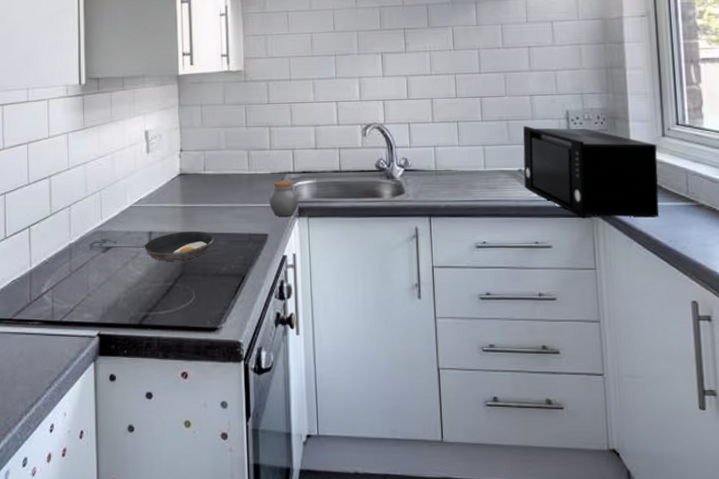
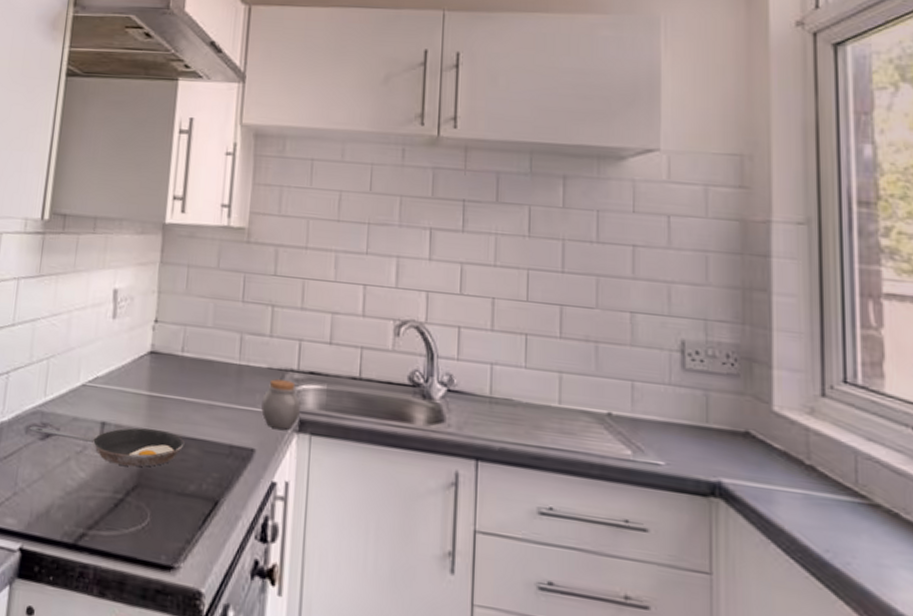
microwave: present [523,126,659,219] -> none [614,353,812,513]

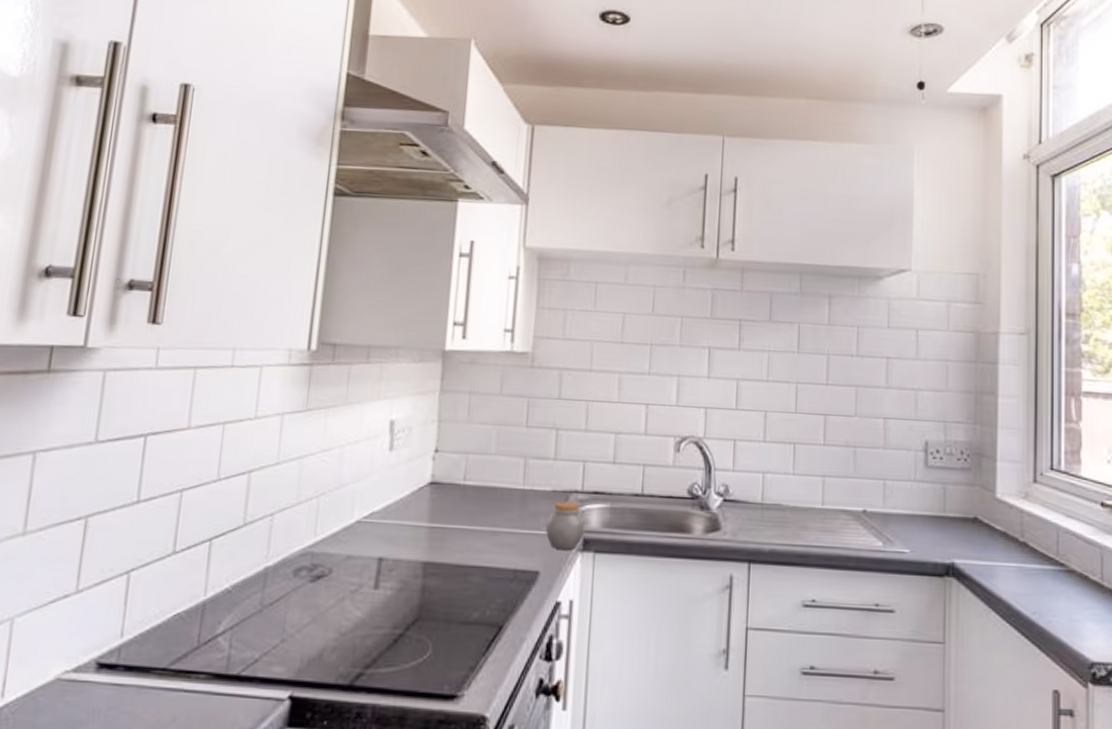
frying pan: present [29,426,185,467] -> none [297,560,468,600]

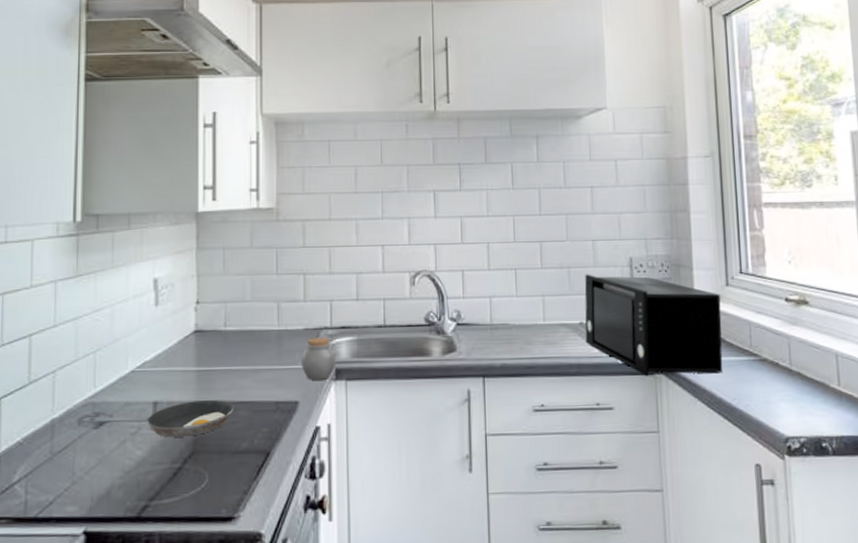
frying pan: none [297,560,468,600] -> present [81,400,234,438]
microwave: none [868,455,1026,582] -> present [584,274,723,376]

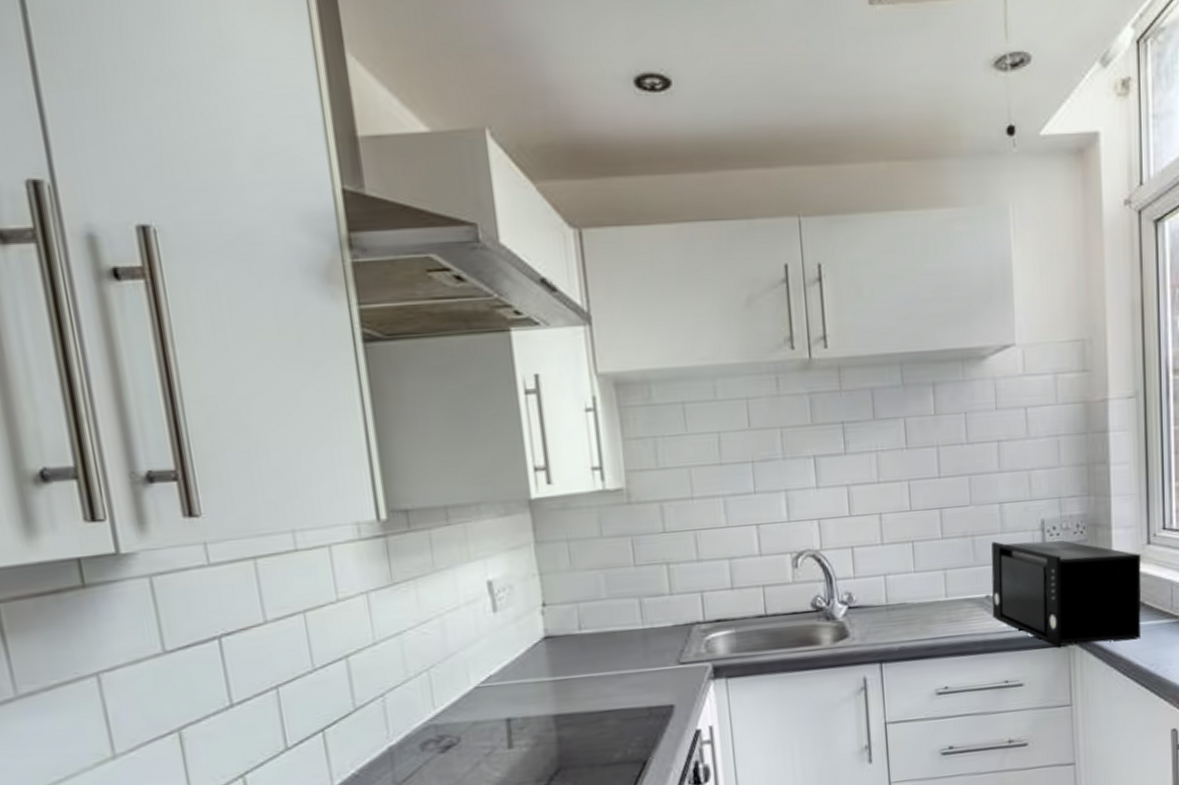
frying pan: present [81,400,234,438] -> none [424,710,601,755]
jar: present [301,337,337,380] -> none [672,633,714,681]

